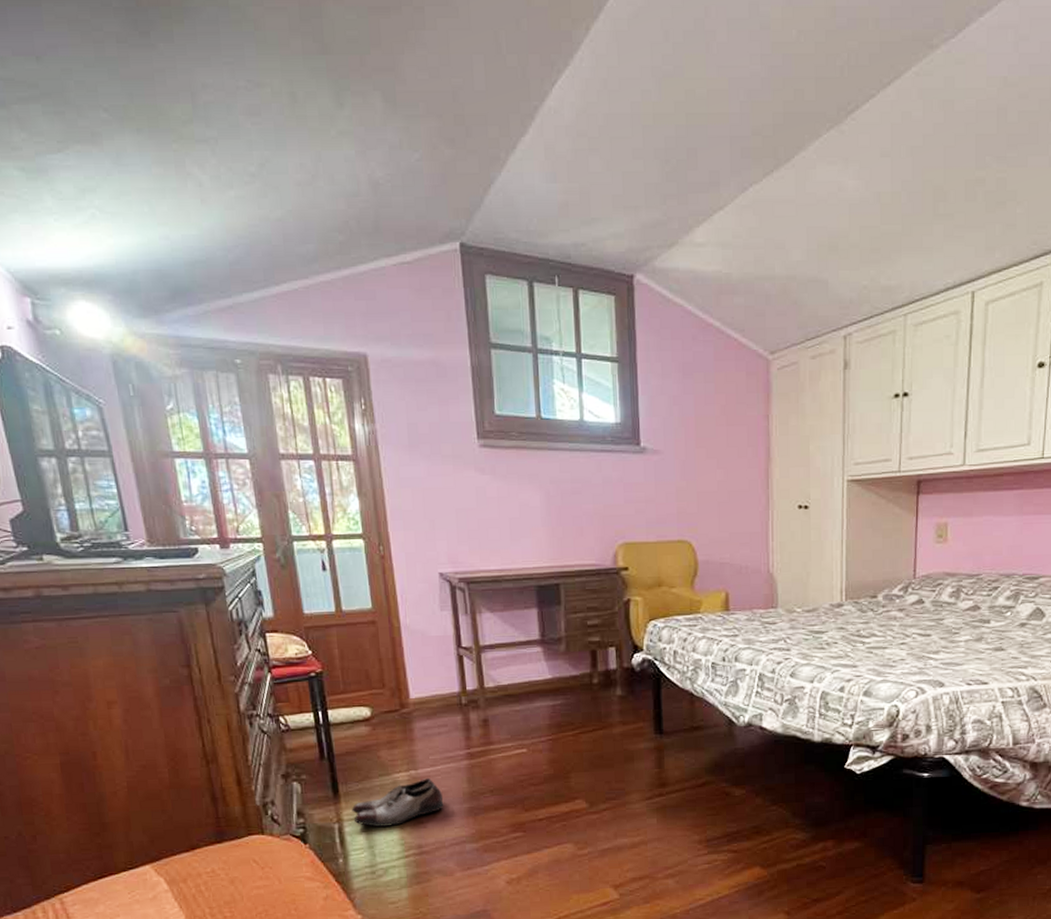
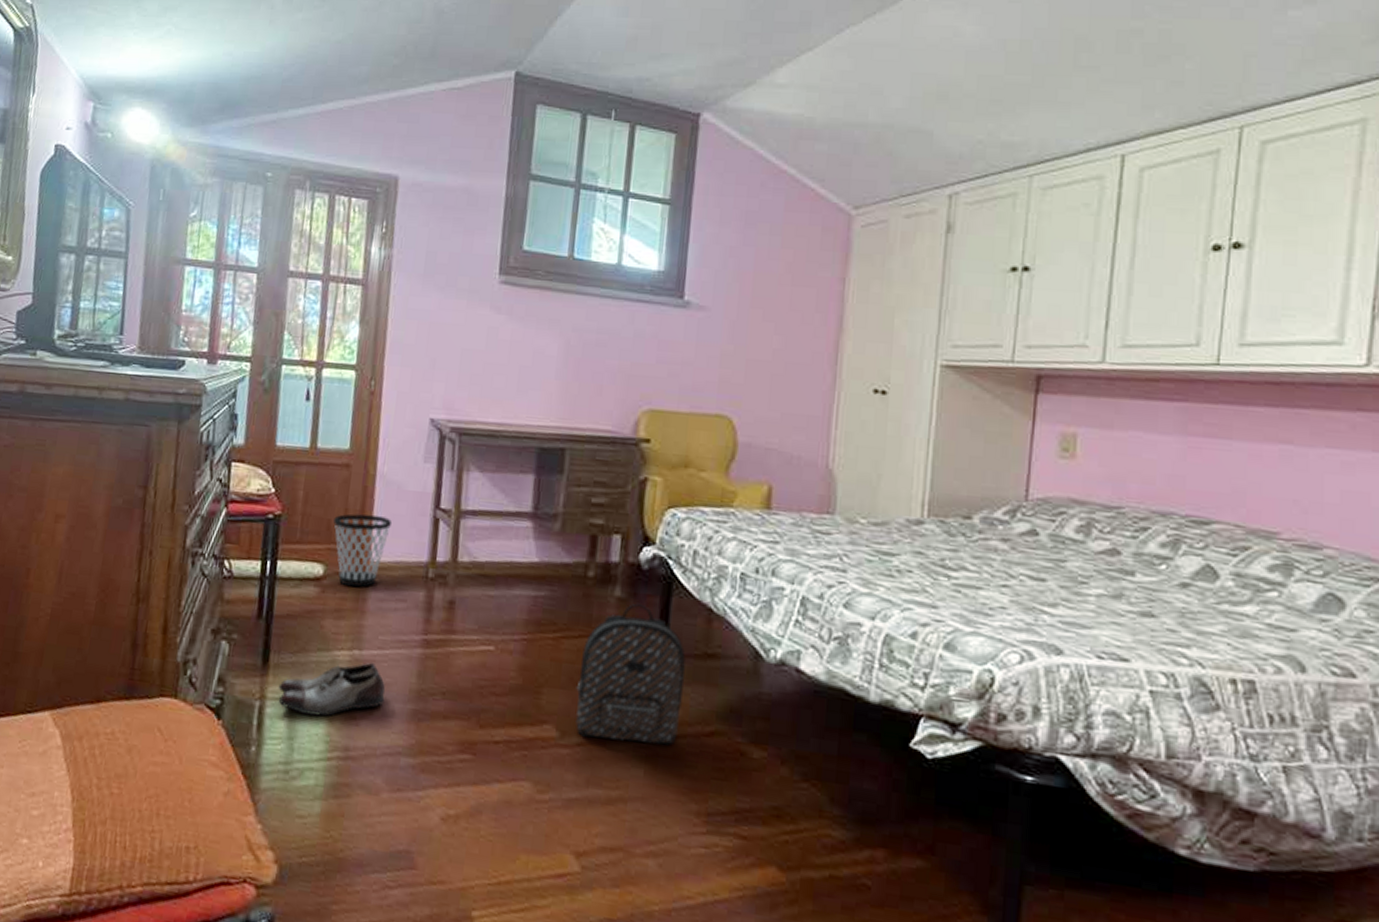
wastebasket: none [371,661,423,721] -> present [333,513,393,587]
backpack: none [596,698,679,803] -> present [576,603,686,746]

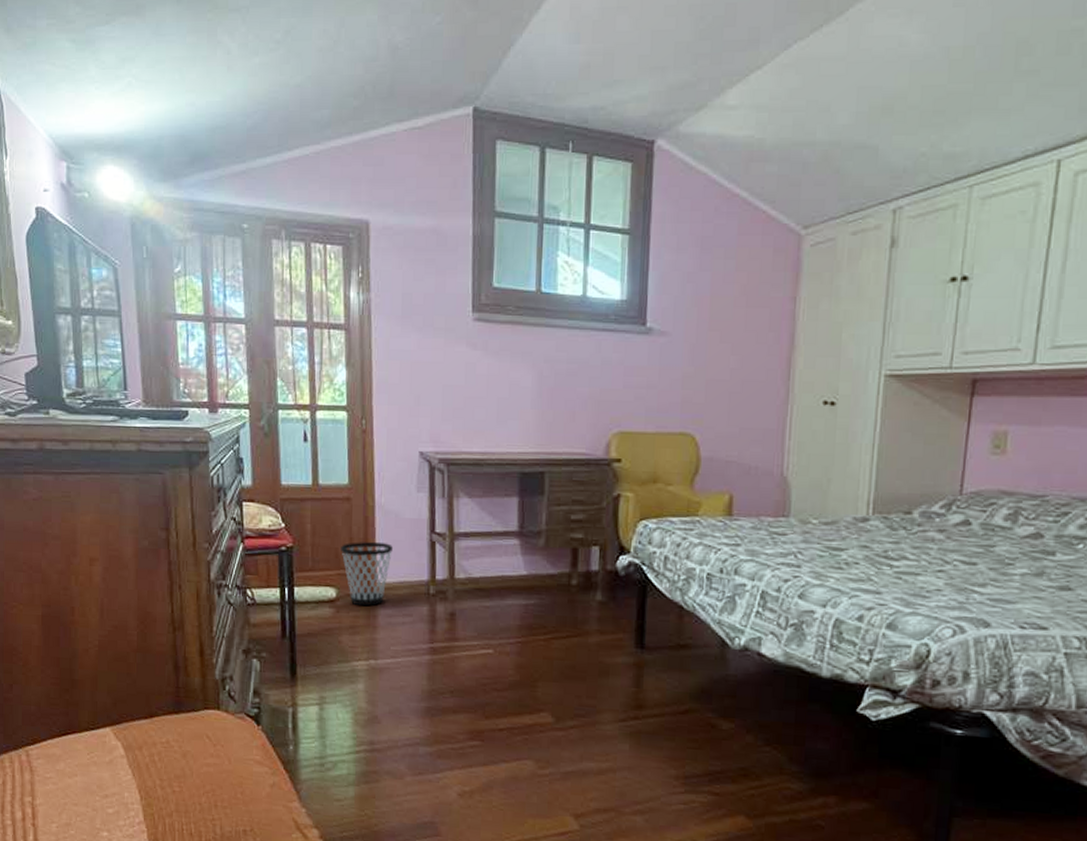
shoe: present [278,662,386,717] -> none [307,669,401,718]
backpack: present [576,603,686,746] -> none [567,605,661,723]

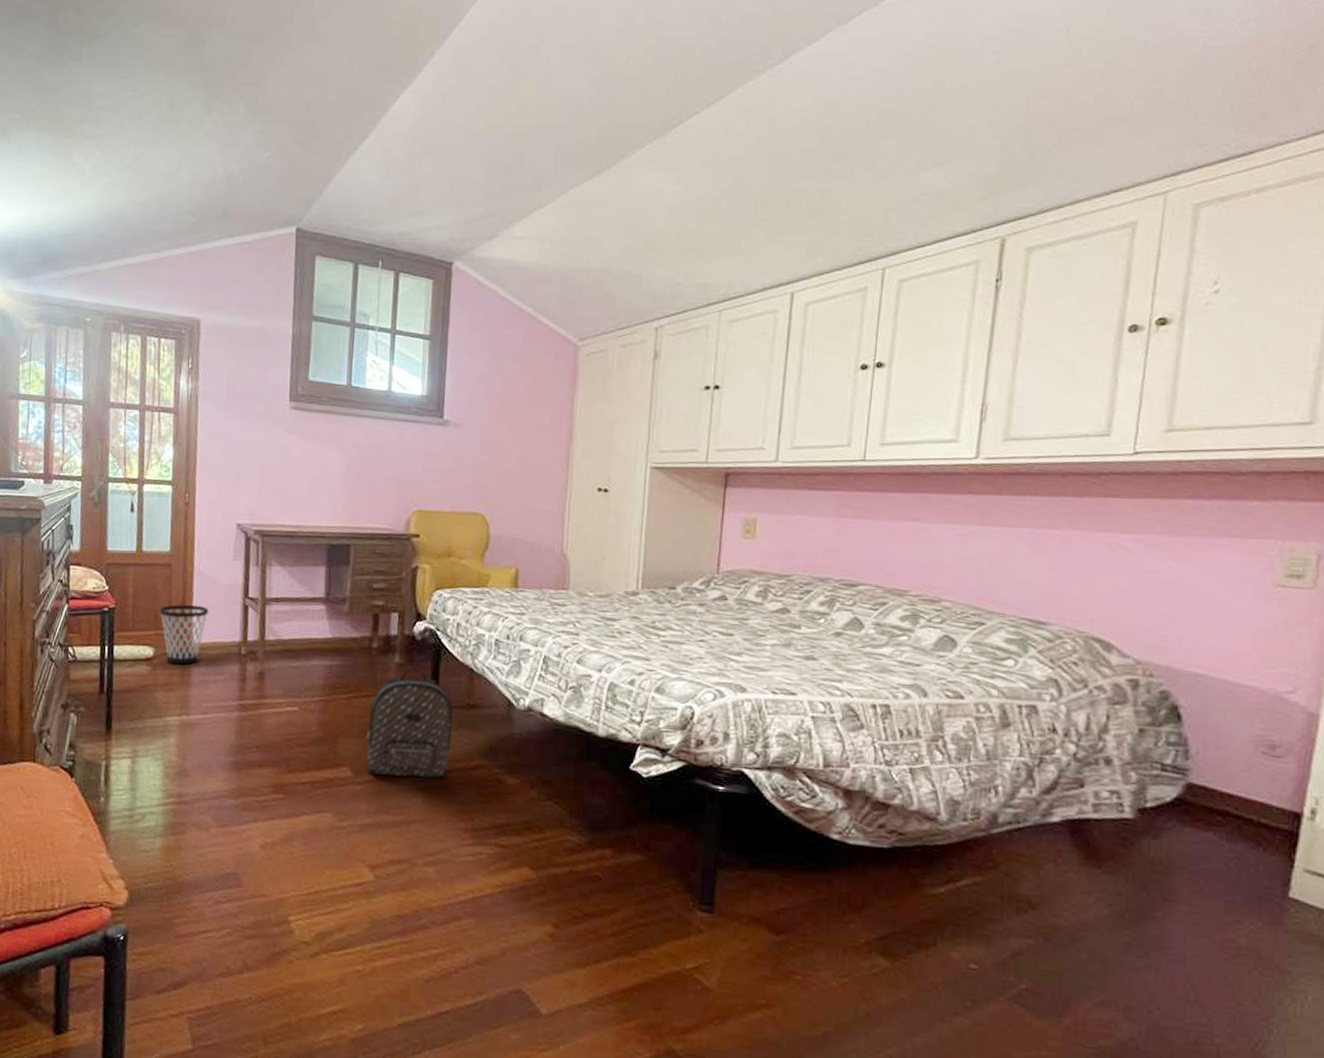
backpack: none [567,605,661,723] -> present [366,667,453,778]

